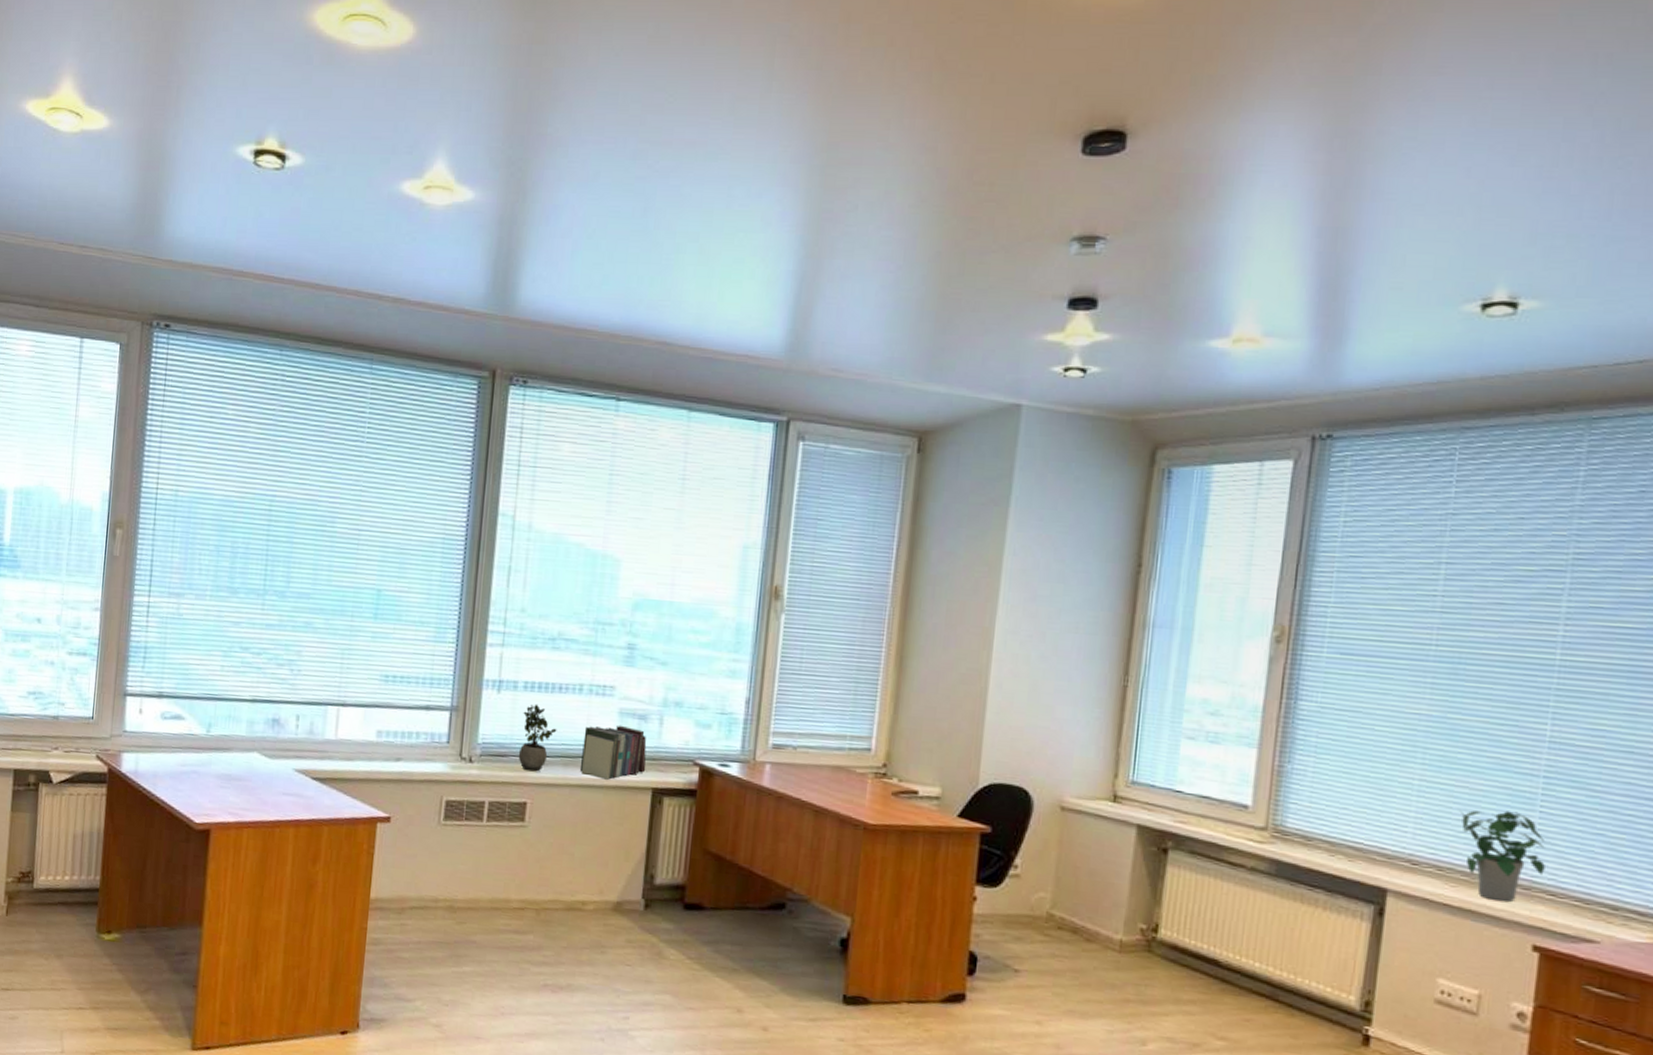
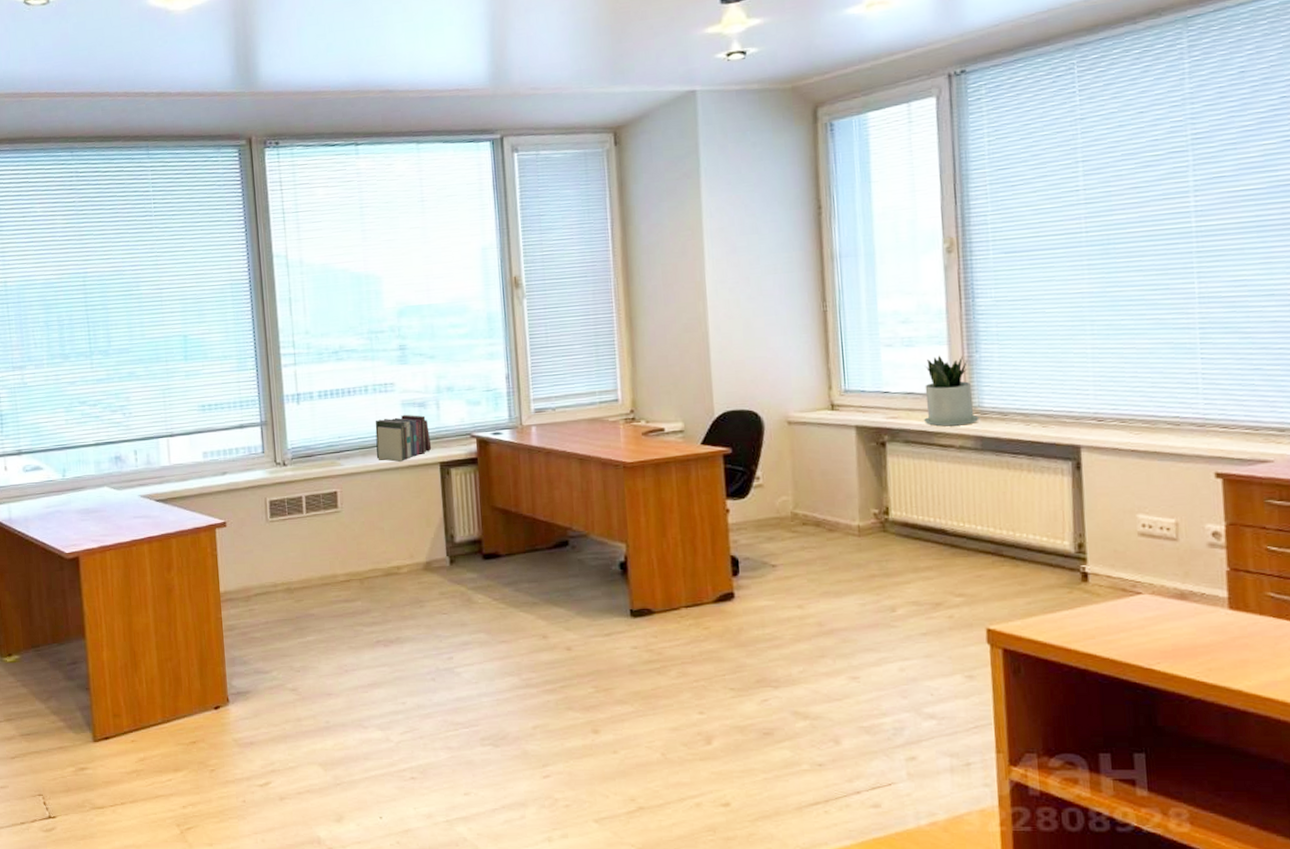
potted plant: present [518,704,557,772] -> none [321,408,352,465]
planter: none [1215,758,1279,845] -> present [923,355,979,427]
potted plant: present [1459,811,1545,902] -> none [1131,362,1214,441]

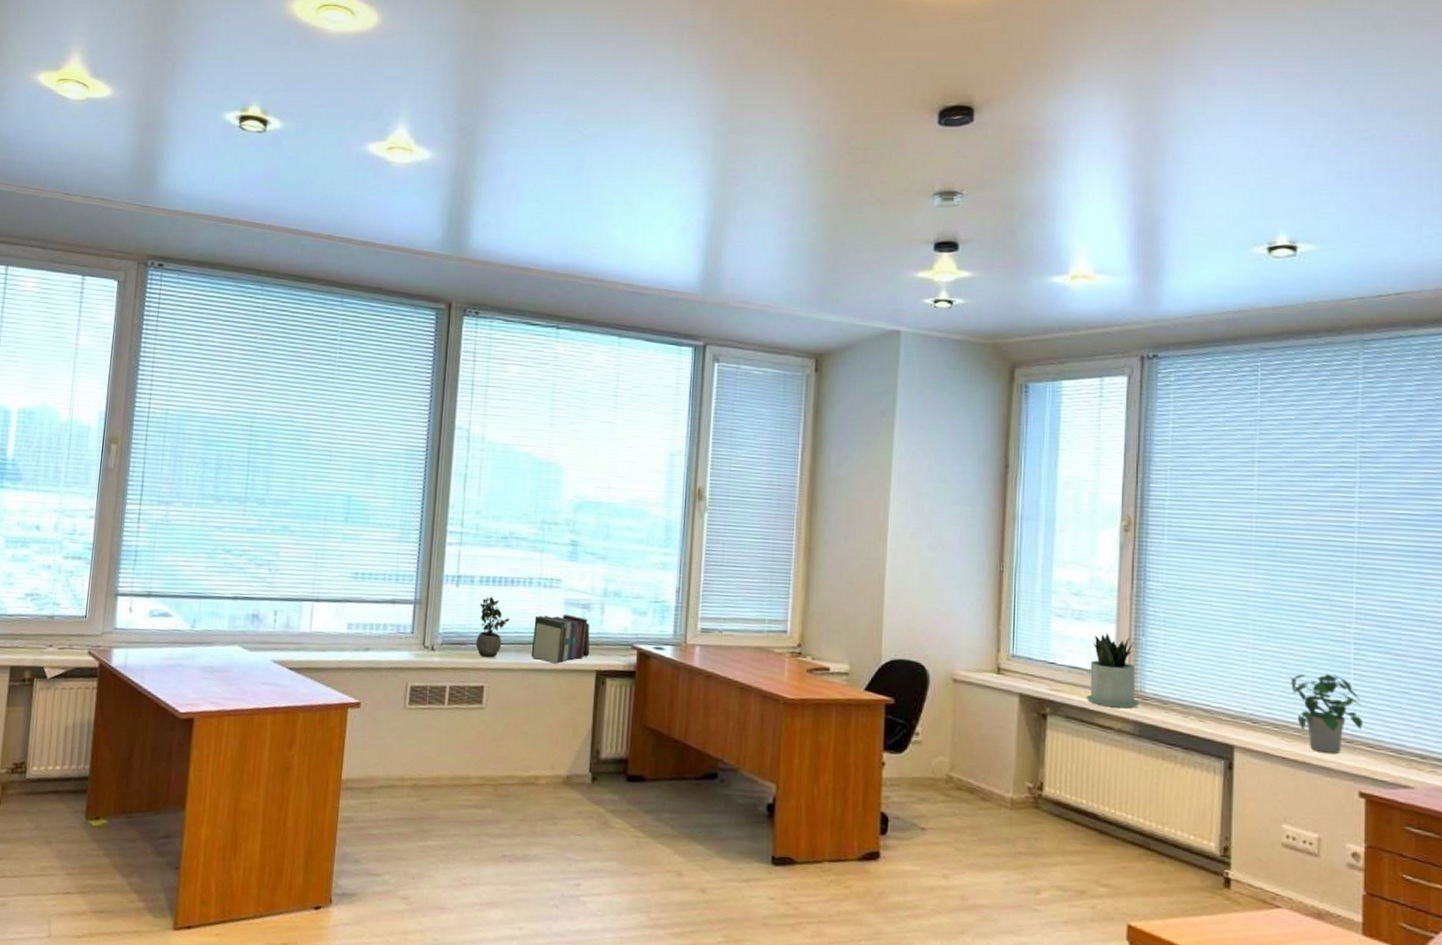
potted plant: none [321,408,352,465] -> present [475,596,510,658]
potted plant: none [1131,362,1214,441] -> present [1288,674,1363,754]

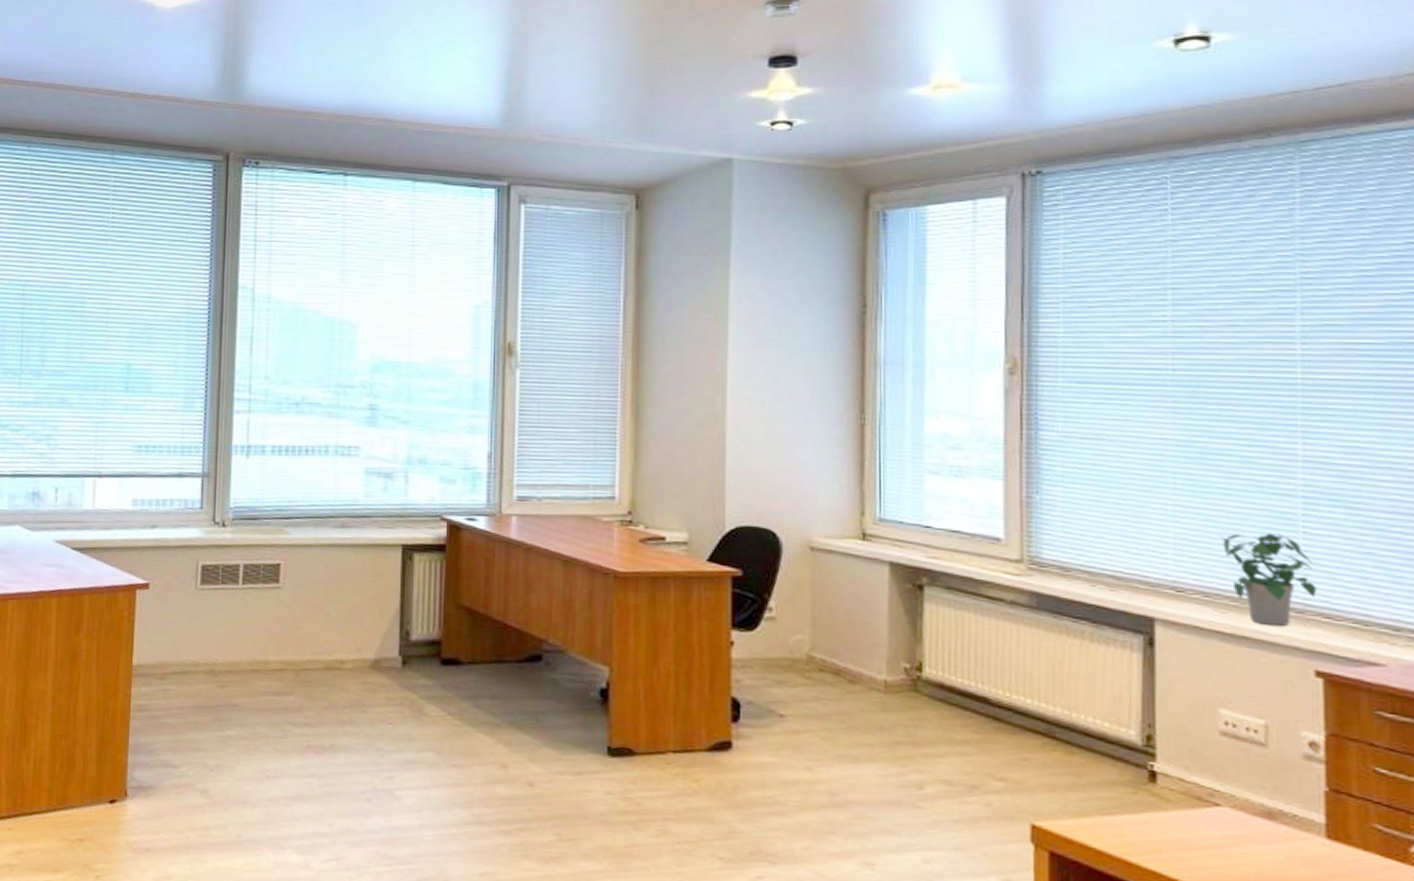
potted plant: present [475,596,510,658] -> none [269,467,306,533]
books: present [531,614,590,665] -> none [330,484,395,540]
planter: present [1085,633,1140,709] -> none [969,491,1036,577]

